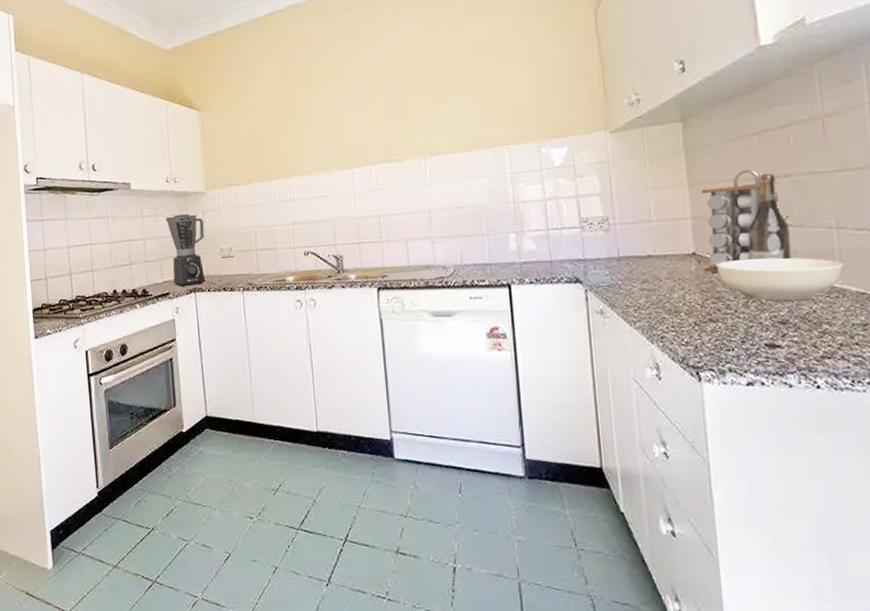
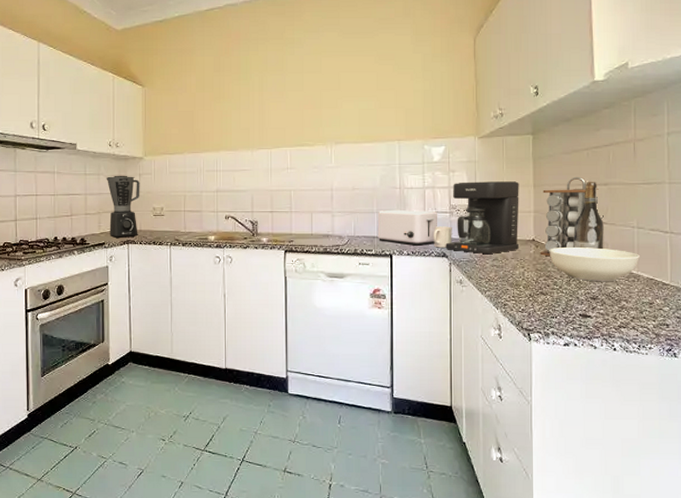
toaster: none [488,227,566,272] -> present [377,209,438,246]
mug: none [560,244,587,272] -> present [433,226,452,248]
coffee maker: none [578,182,675,276] -> present [445,181,519,255]

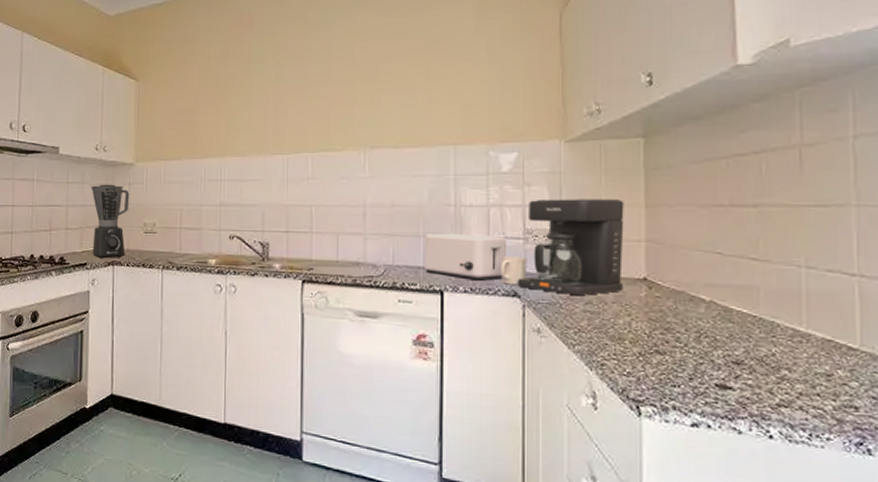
spice rack: present [541,177,603,257] -> none [656,195,751,303]
bowl: present [549,247,641,282] -> none [668,290,812,342]
wine bottle: present [572,182,604,250] -> none [704,202,753,296]

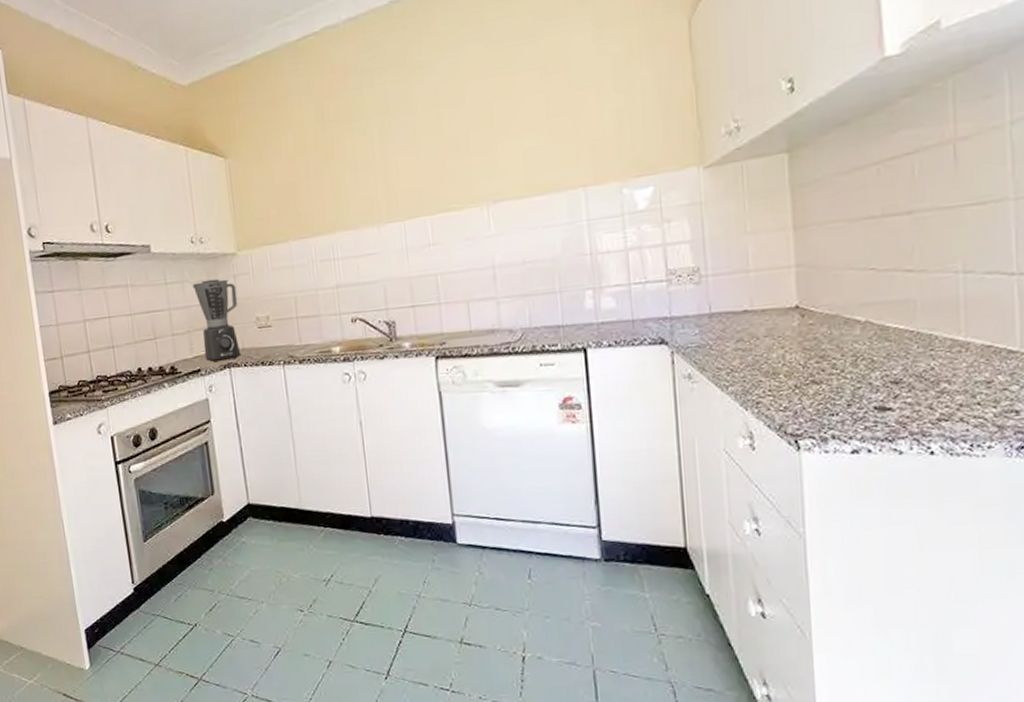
toaster: present [424,233,508,281] -> none [561,281,650,333]
mug: present [499,256,527,285] -> none [644,300,673,333]
coffee maker: present [517,199,624,296] -> none [663,224,774,335]

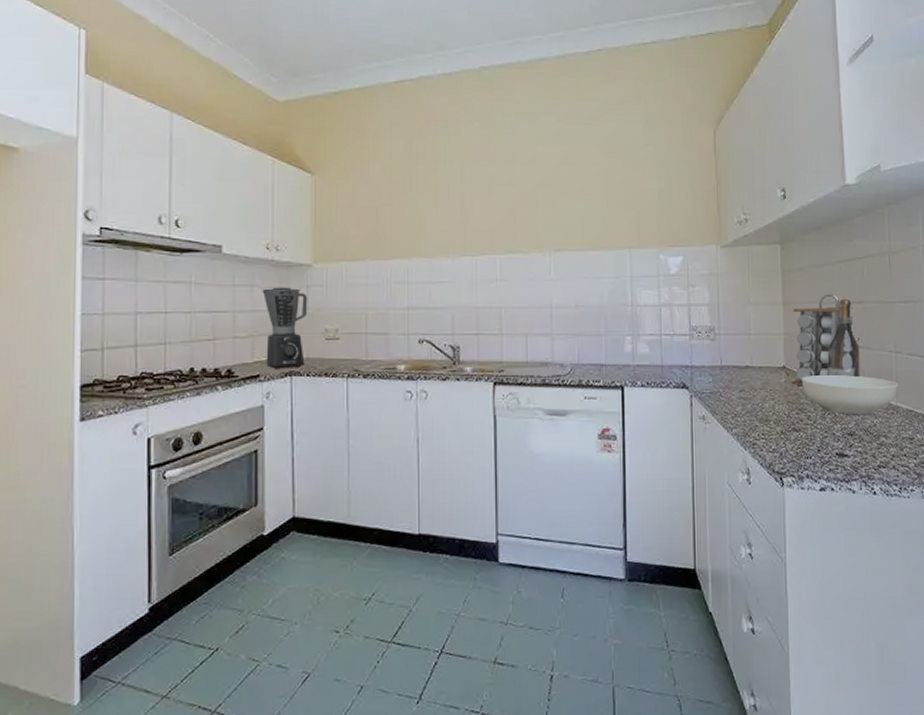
spice rack: none [808,207,906,329] -> present [792,294,858,387]
bowl: none [822,308,970,359] -> present [801,375,899,415]
wine bottle: none [858,211,910,313] -> present [826,300,860,378]

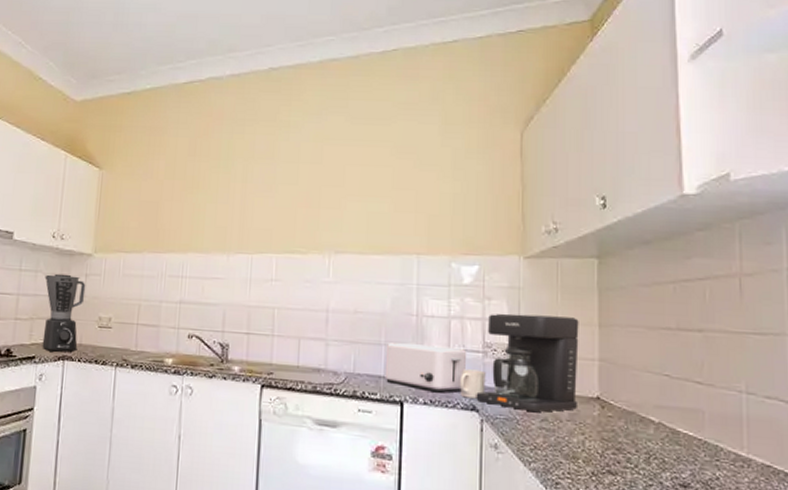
toaster: none [606,331,677,375] -> present [384,342,467,394]
mug: none [670,351,693,377] -> present [459,369,486,399]
coffee maker: none [685,298,768,385] -> present [476,313,579,413]
spice rack: present [792,294,858,387] -> none [608,318,696,423]
bowl: present [801,375,899,415] -> none [620,410,752,465]
wine bottle: present [826,300,860,378] -> none [653,325,699,419]

